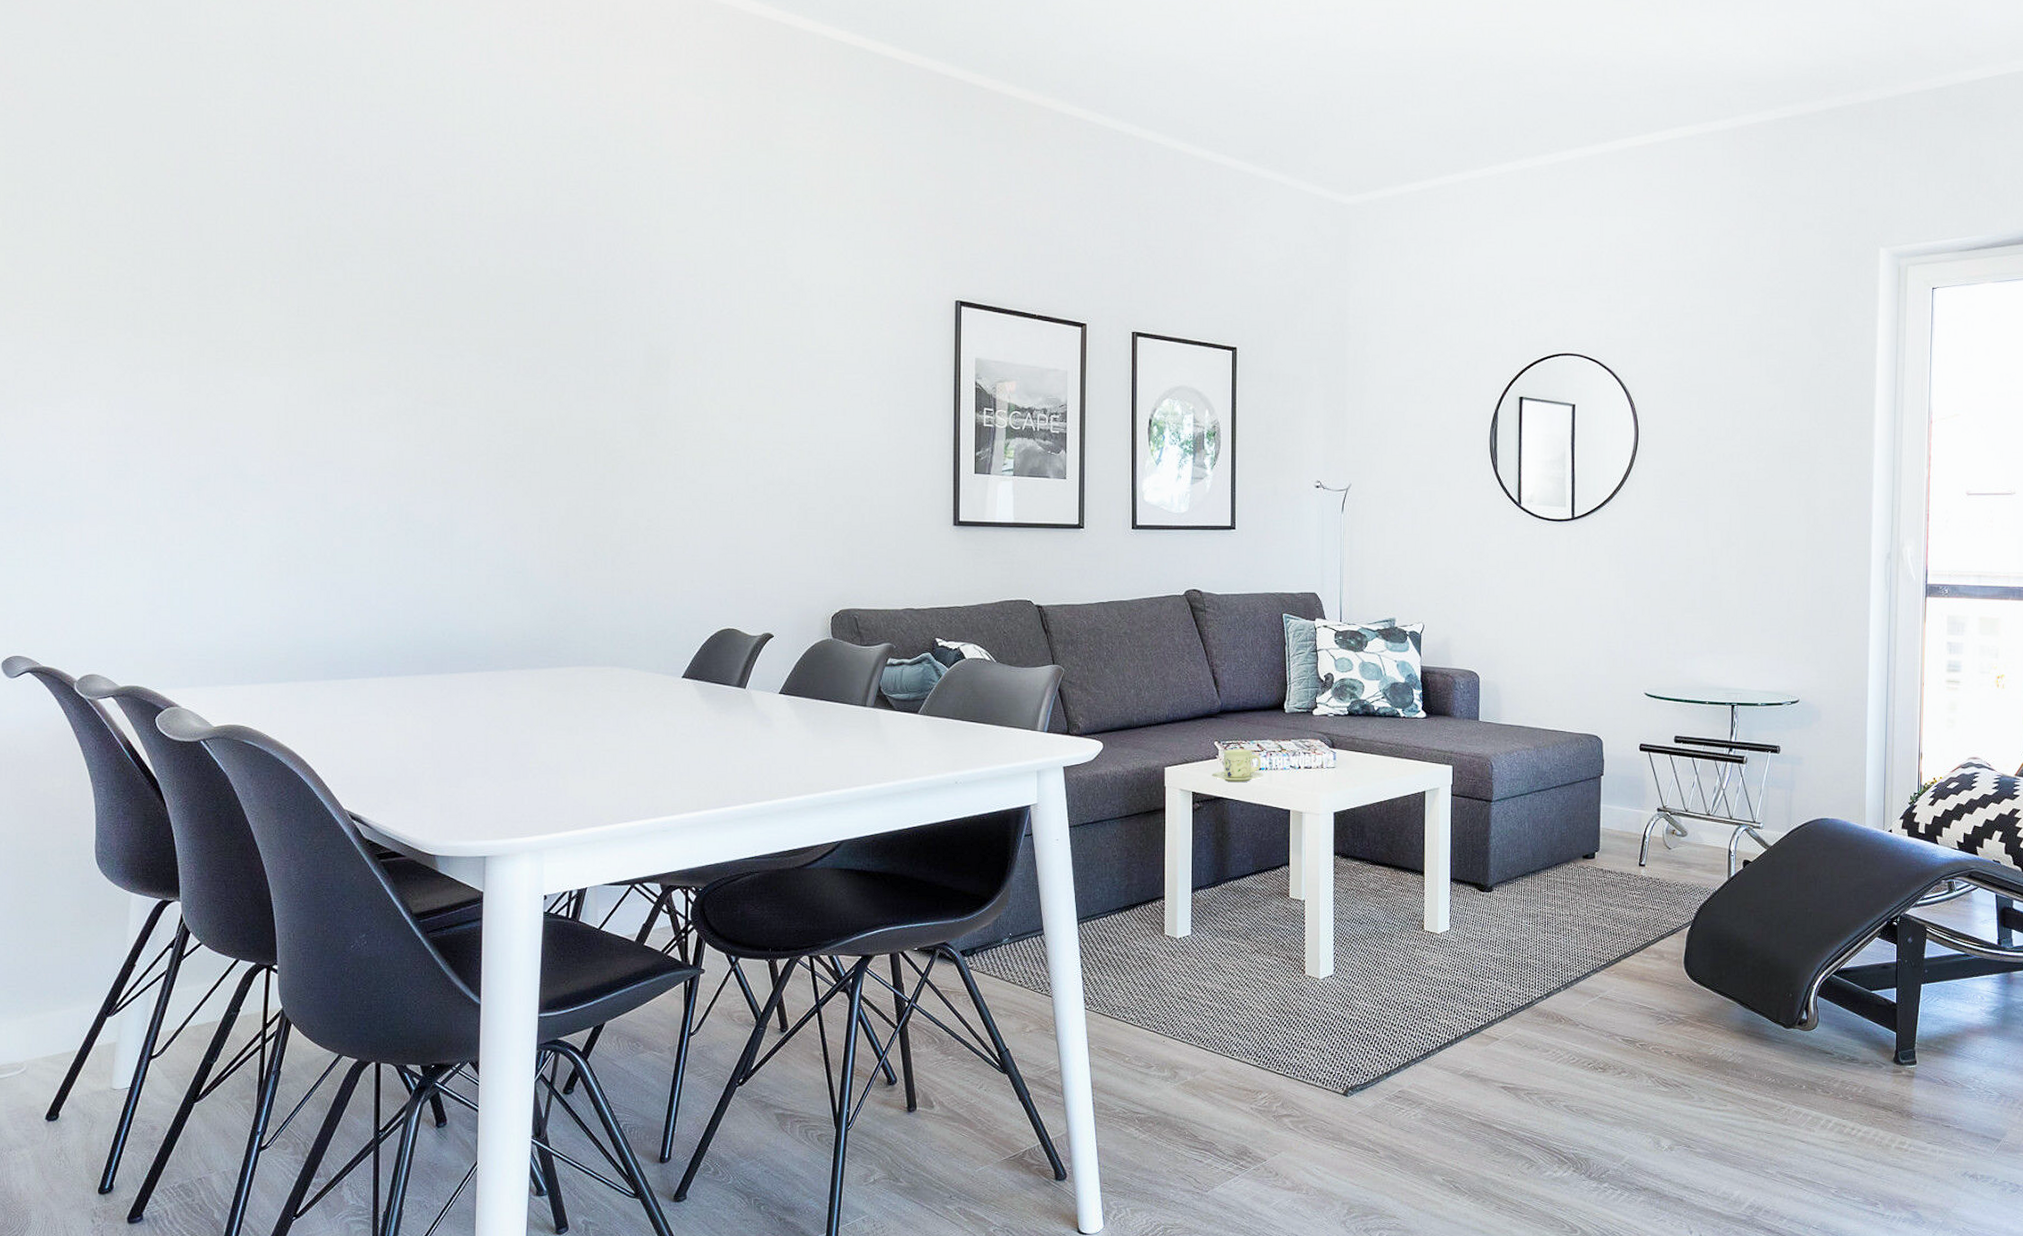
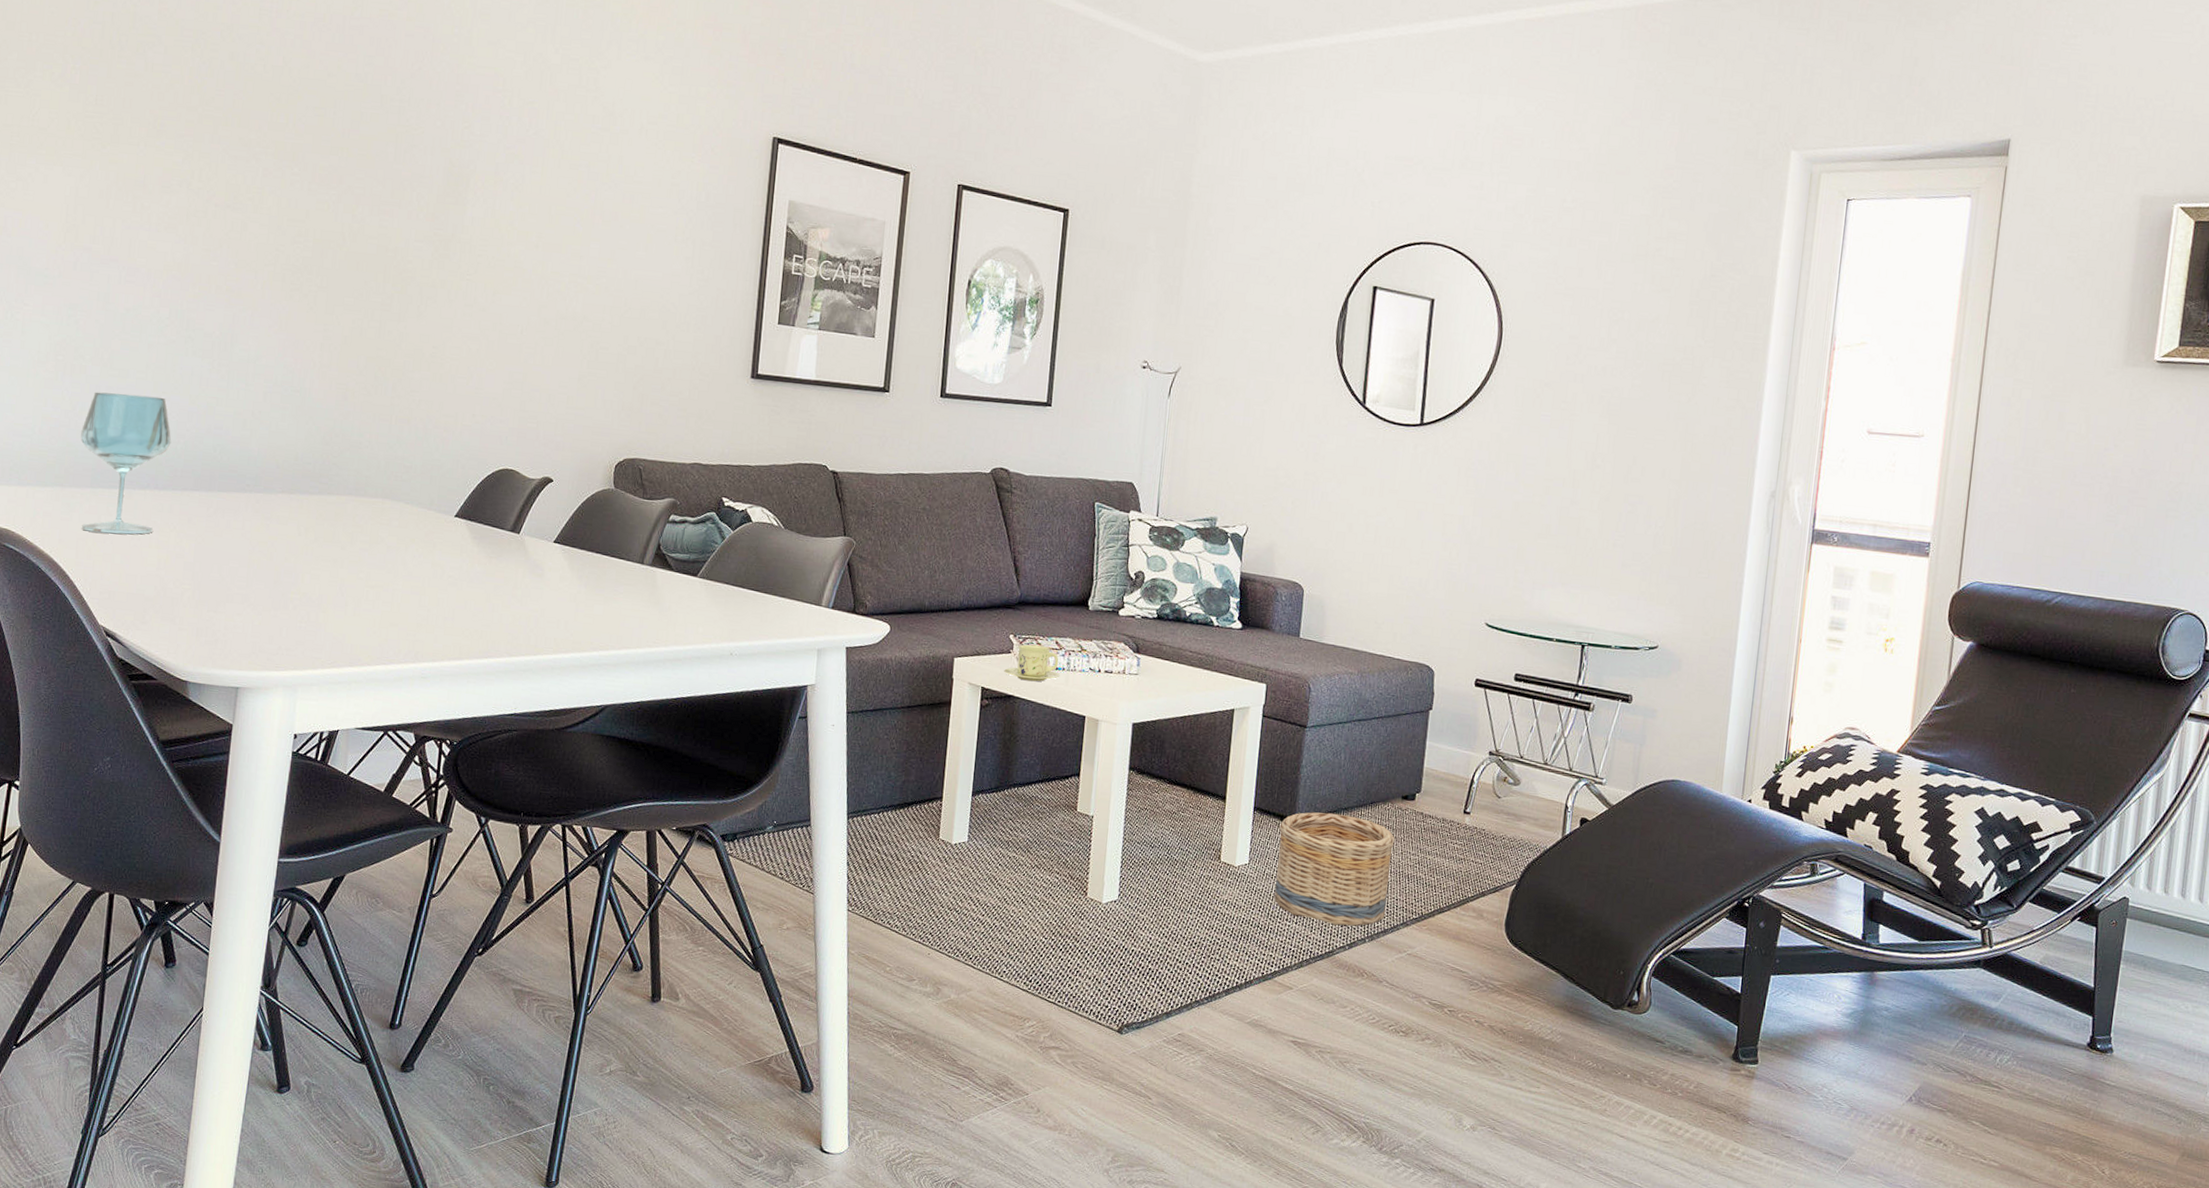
wine glass: none [309,588,400,722] -> present [80,392,172,535]
basket: none [1475,877,1580,978] -> present [1274,812,1395,926]

